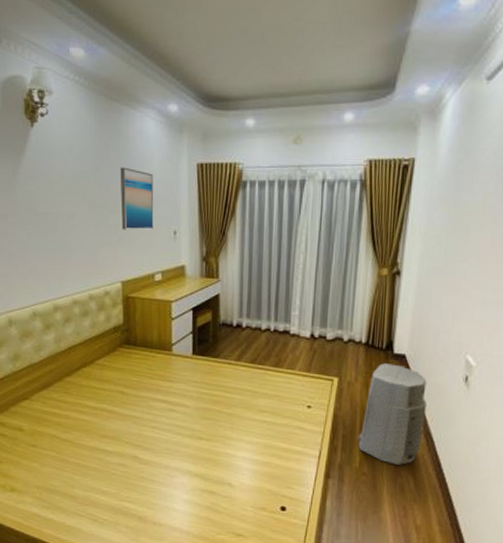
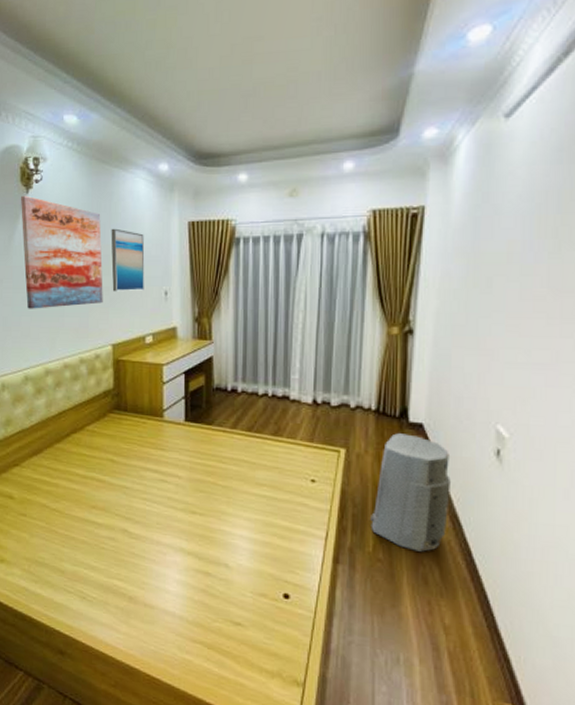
wall art: none [26,129,113,246] -> present [21,195,103,309]

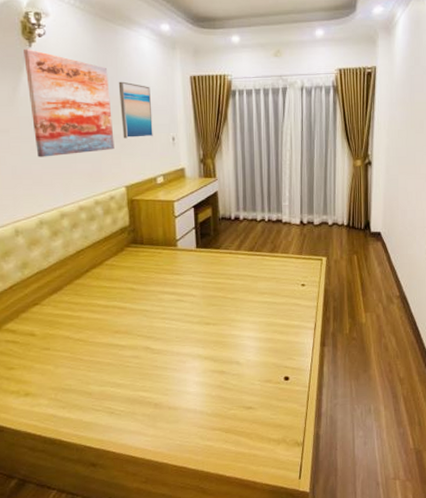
air purifier: present [371,433,451,552] -> none [347,241,401,328]

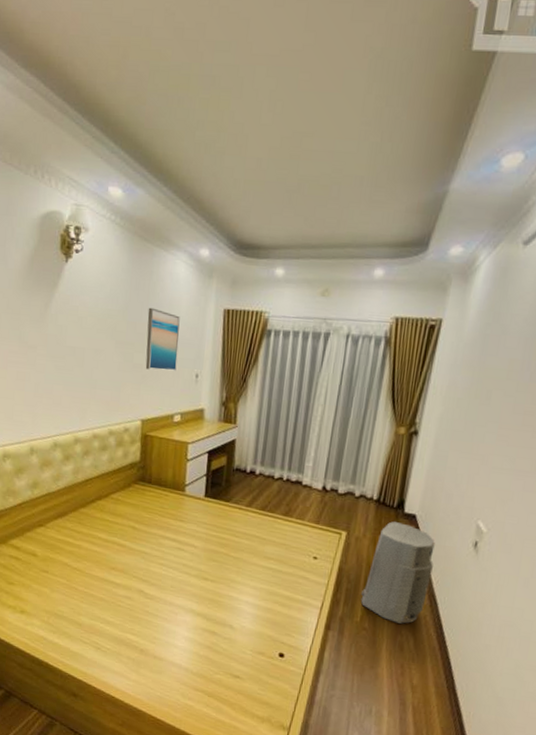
wall art: present [24,49,115,157] -> none [59,264,139,380]
air purifier: none [347,241,401,328] -> present [361,521,435,624]

